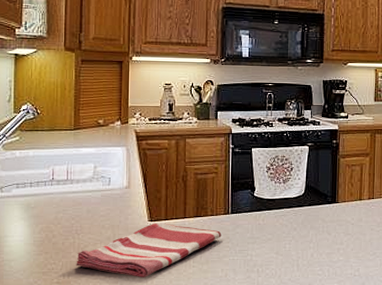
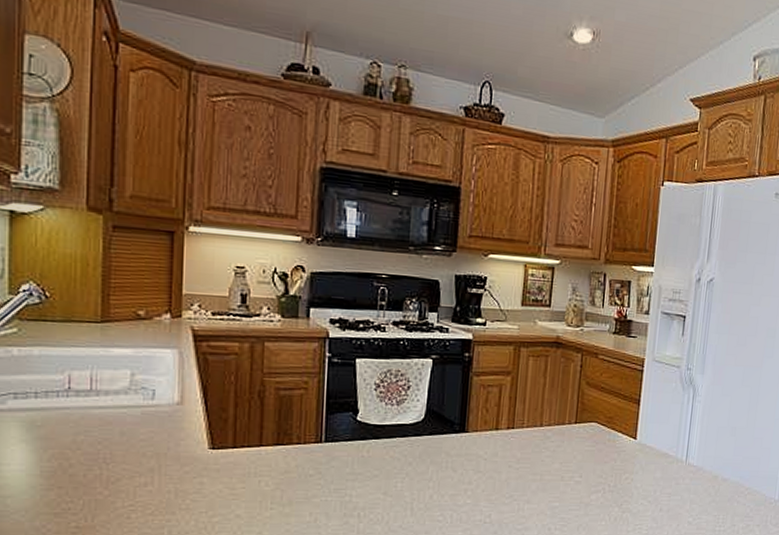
dish towel: present [76,221,222,278] -> none [104,450,311,523]

